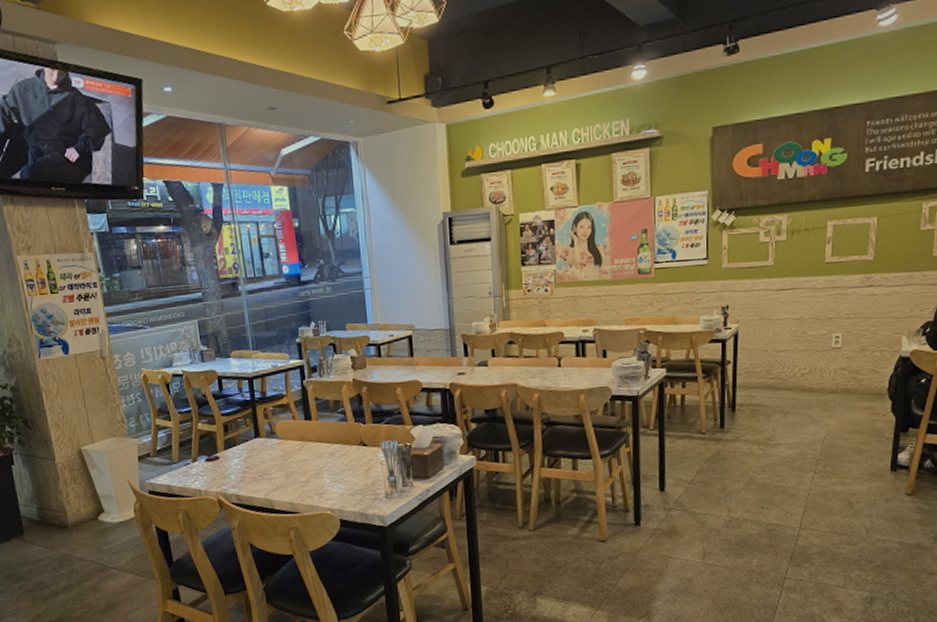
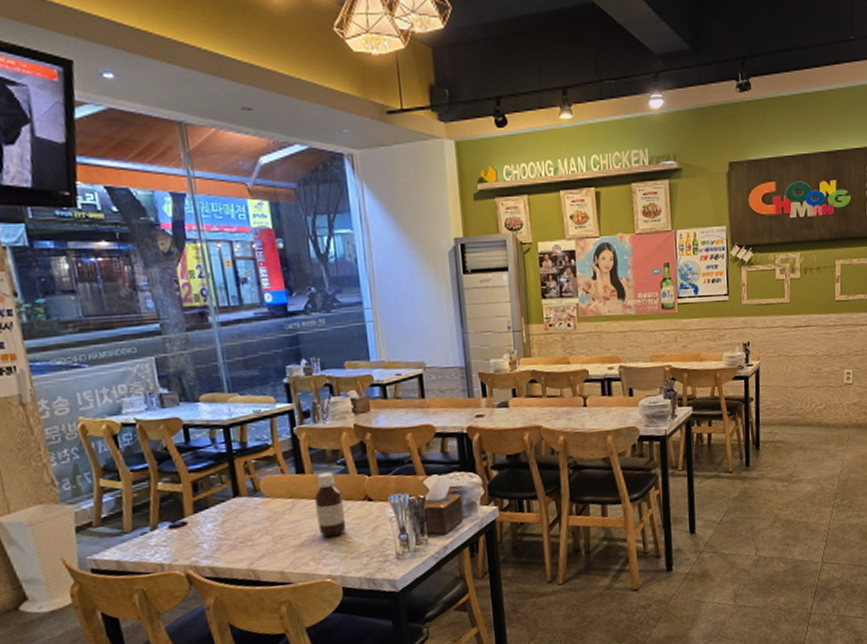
bottle: none [319,420,345,476] -> present [315,472,347,538]

